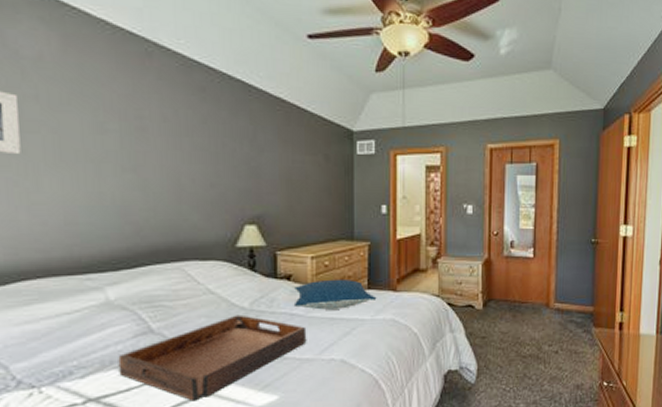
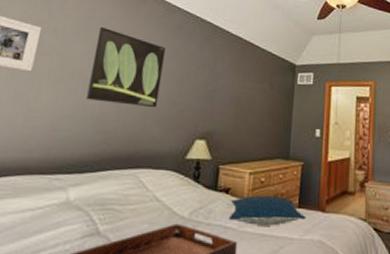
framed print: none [97,91,192,192] -> present [86,26,166,108]

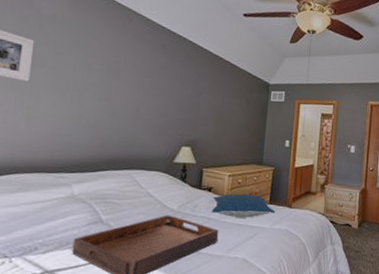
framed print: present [86,26,166,108] -> none [82,41,152,118]

